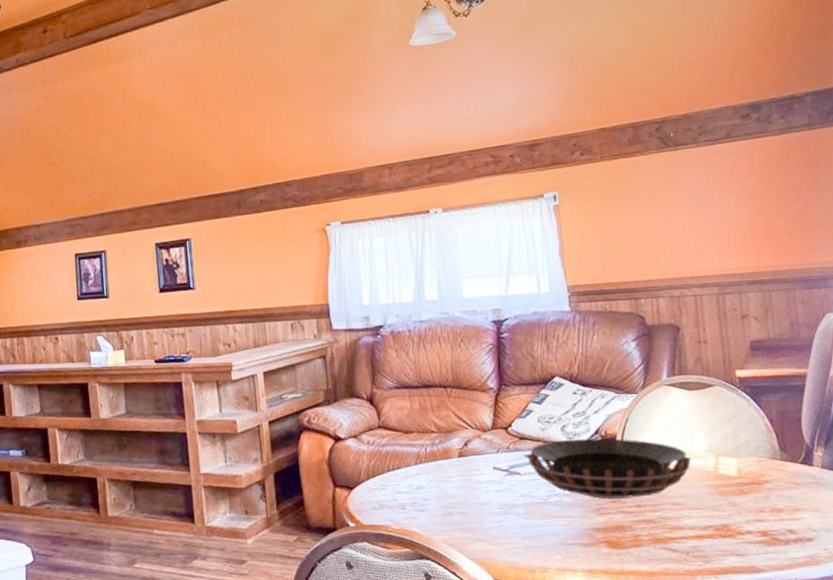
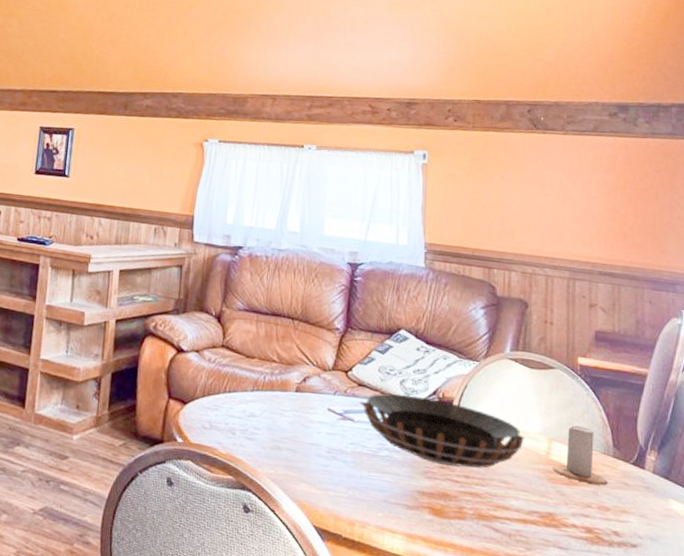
candle: none [722,436,778,490] -> present [552,425,608,485]

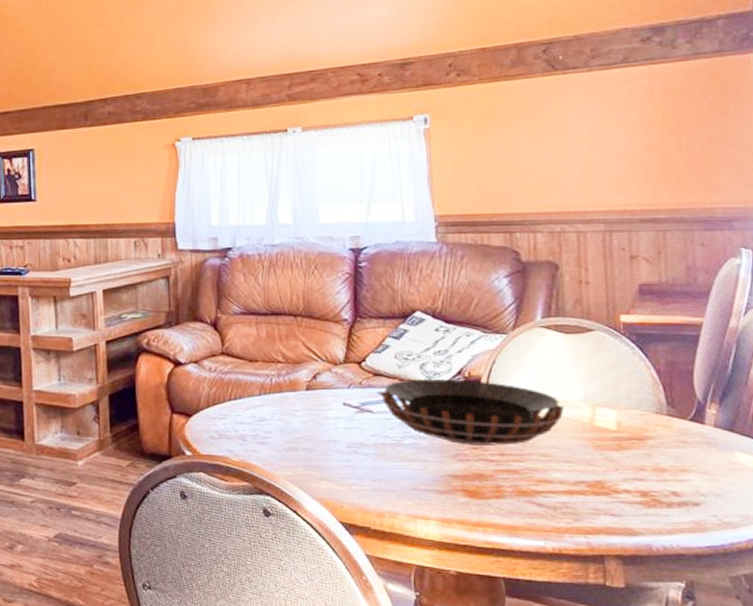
candle: present [552,425,608,485] -> none [598,388,663,446]

